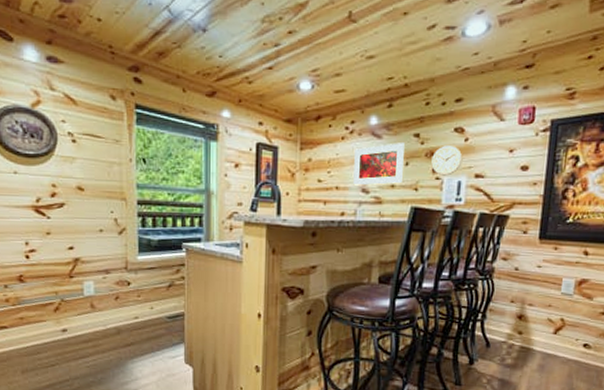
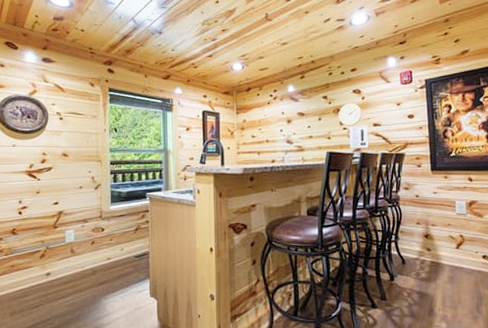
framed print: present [353,143,405,186] -> none [279,104,319,138]

